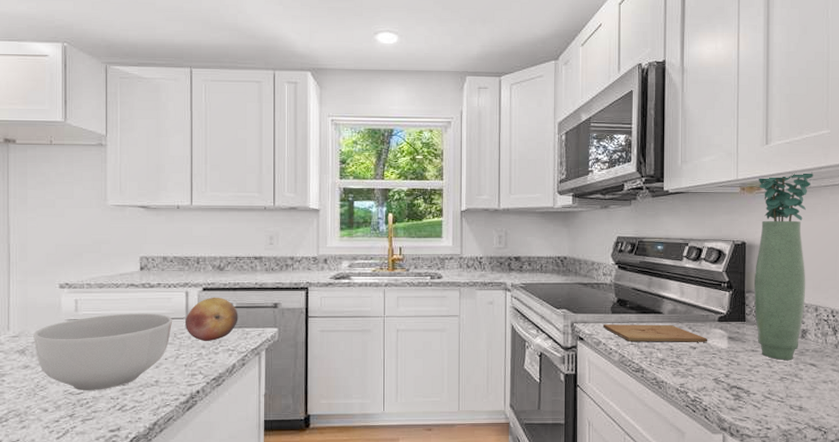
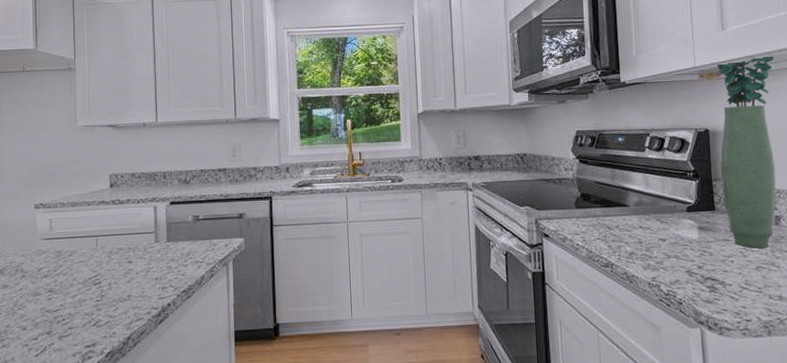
bowl: present [32,313,173,390] -> none [10,229,143,308]
fruit: present [184,297,238,342] -> none [154,210,206,255]
cutting board: present [602,324,708,342] -> none [567,217,678,236]

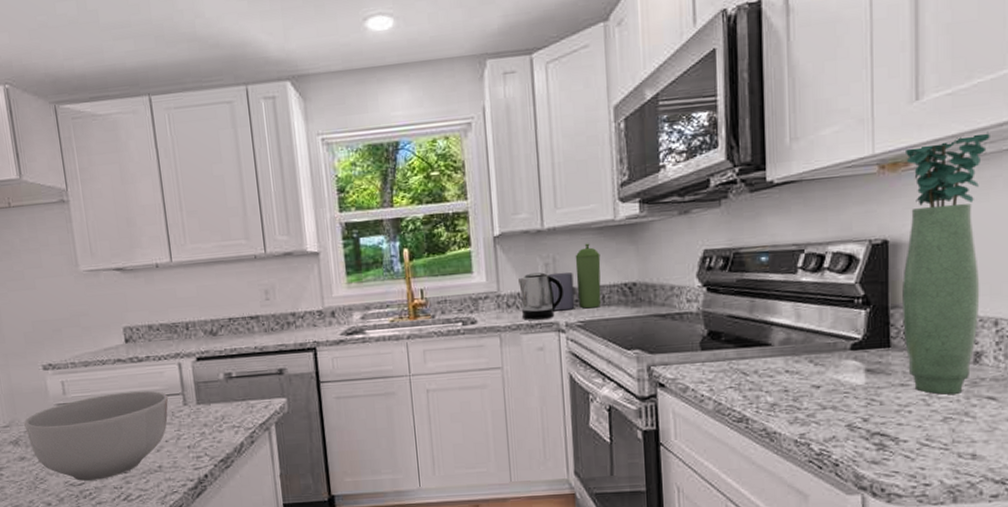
bowl: none [10,229,143,308] -> present [23,391,169,481]
kettle: none [436,143,472,181] -> present [519,272,564,321]
canister: none [459,143,480,174] -> present [548,272,575,311]
canister: none [480,122,500,173] -> present [575,243,601,309]

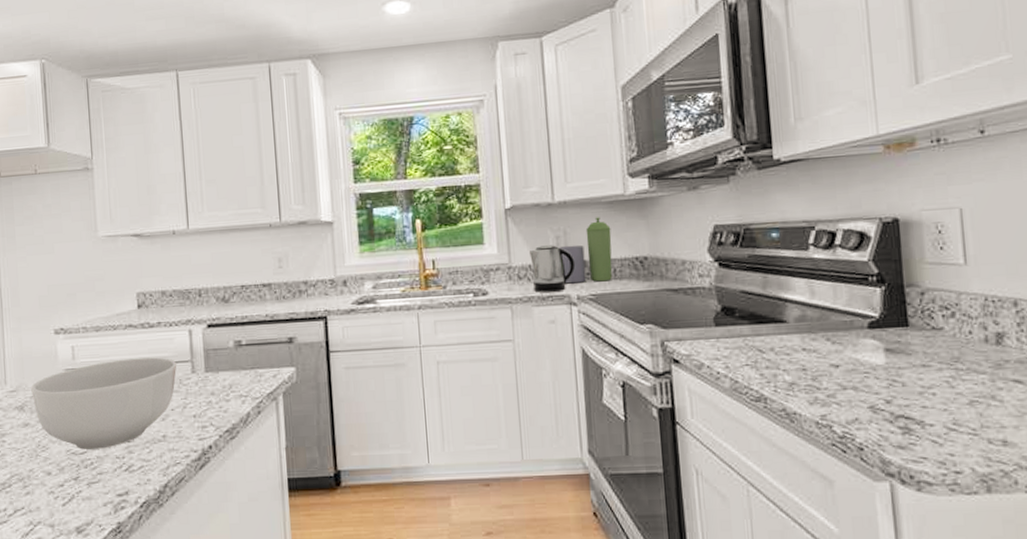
vase: present [902,131,990,395] -> none [909,114,997,377]

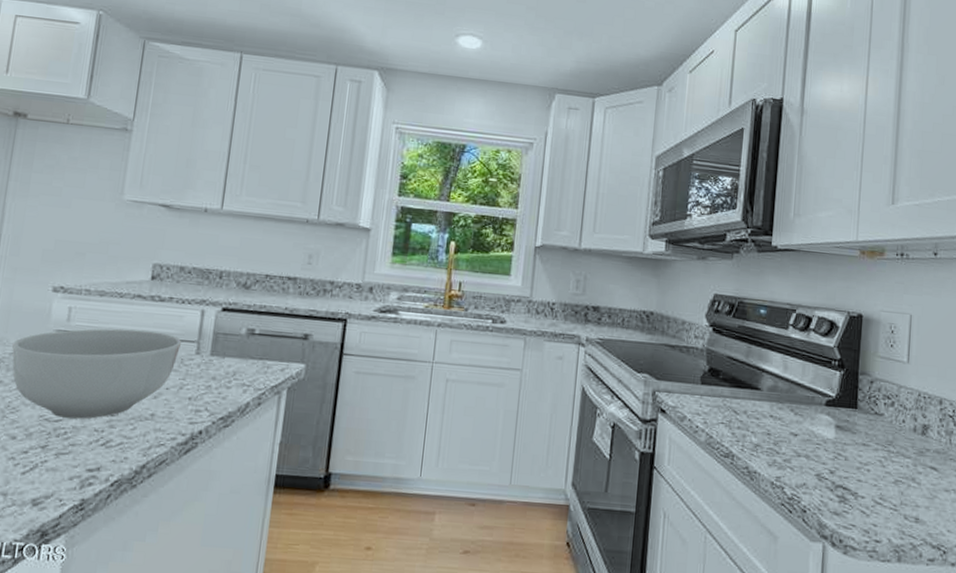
kettle: present [530,245,576,293] -> none [547,286,590,332]
canister: present [559,245,587,284] -> none [577,289,600,327]
canister: present [585,217,613,282] -> none [601,268,626,329]

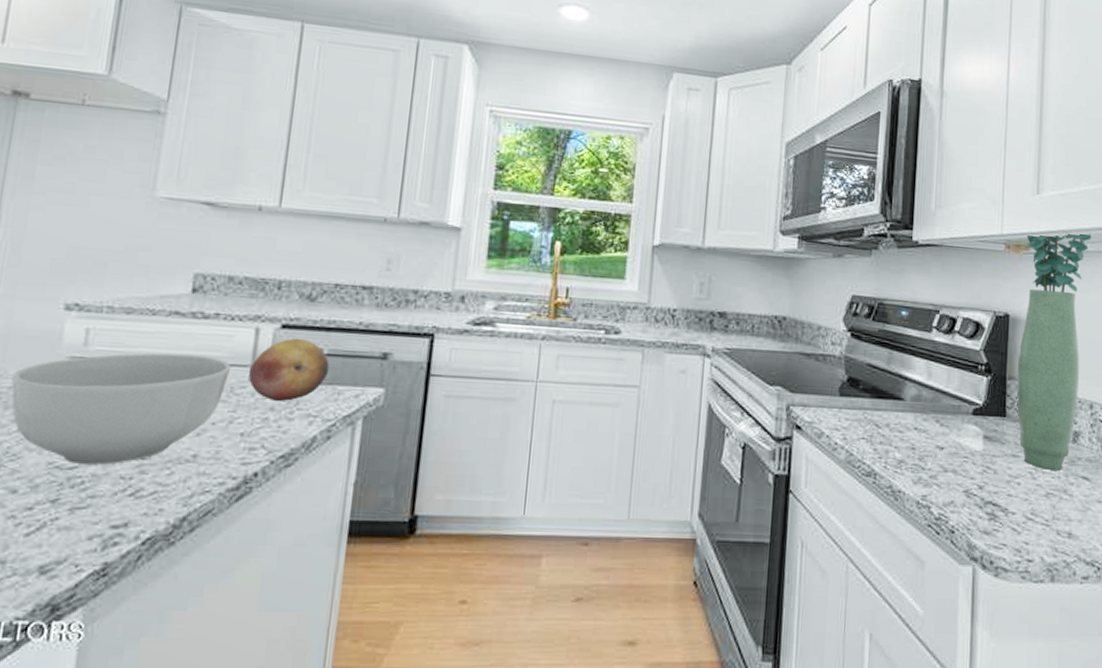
fruit: none [195,319,261,373] -> present [248,338,330,402]
vase: none [868,240,945,460] -> present [1017,232,1092,470]

